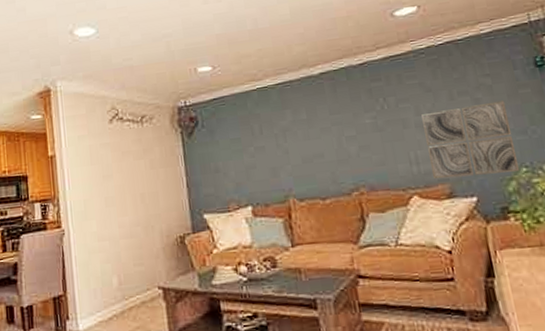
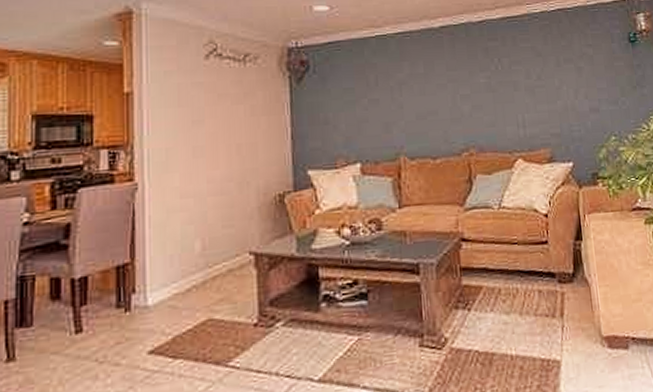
wall art: present [421,100,521,180] -> none [531,71,610,144]

